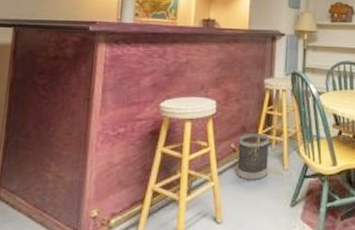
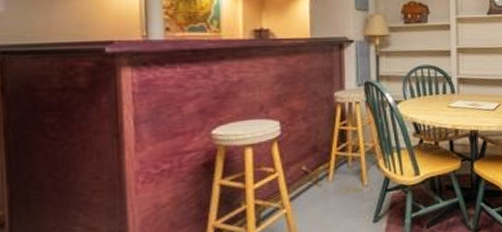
wastebasket: present [237,132,270,181] -> none [310,151,346,203]

